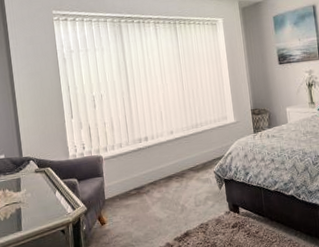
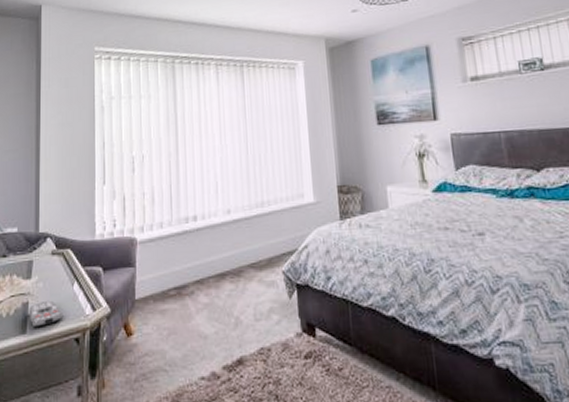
remote control: none [21,205,51,226] -> present [29,300,64,328]

